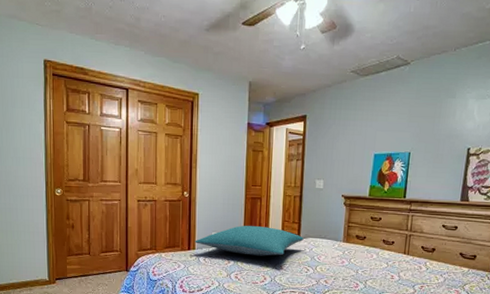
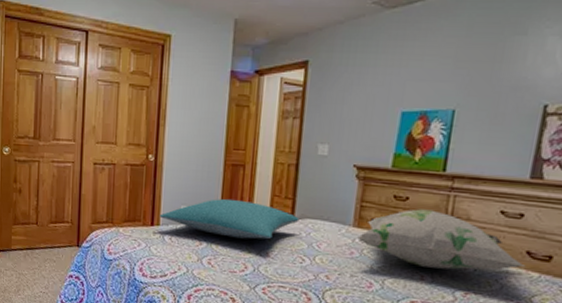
decorative pillow: none [346,226,460,270] -> present [357,209,526,270]

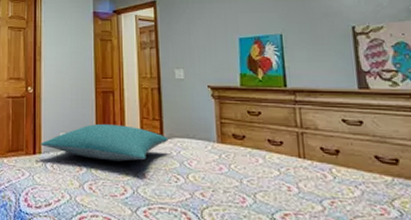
decorative pillow: present [357,209,526,270] -> none [223,122,378,179]

